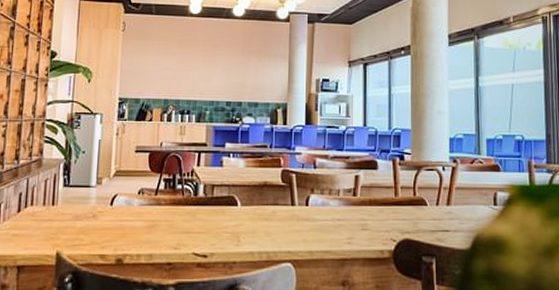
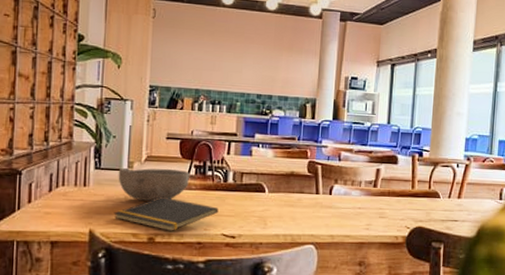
notepad: none [81,213,189,251] -> present [113,196,219,231]
bowl: none [86,183,159,219] -> present [118,167,189,201]

